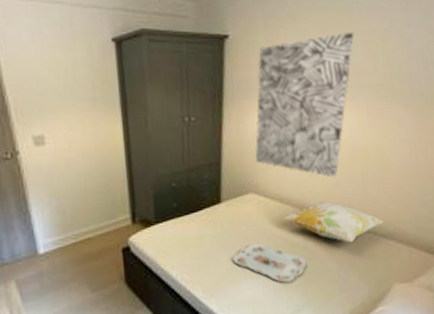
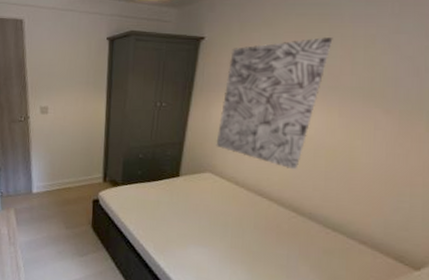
serving tray: present [232,243,307,283] -> none [184,216,256,257]
decorative pillow: present [283,201,384,243] -> none [236,190,346,234]

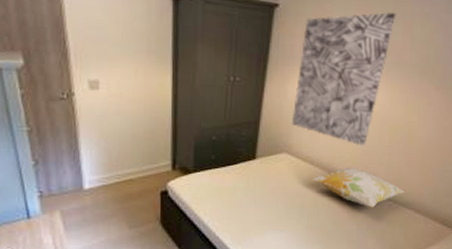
decorative pillow: none [236,190,346,234] -> present [312,167,404,208]

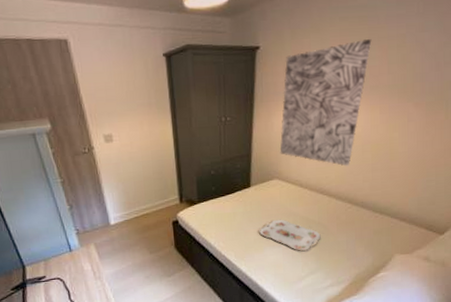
serving tray: none [261,199,330,238] -> present [259,219,321,251]
decorative pillow: present [312,167,404,208] -> none [302,186,389,221]

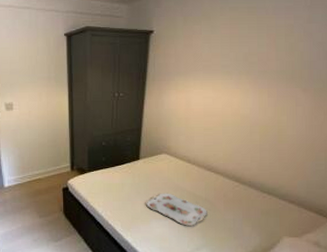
wall art: present [279,39,372,166] -> none [169,28,260,146]

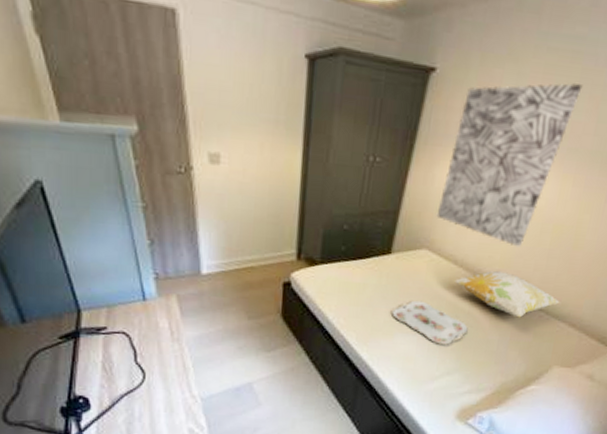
wall art: none [169,28,260,146] -> present [436,83,583,247]
decorative pillow: none [189,164,277,200] -> present [453,270,560,318]

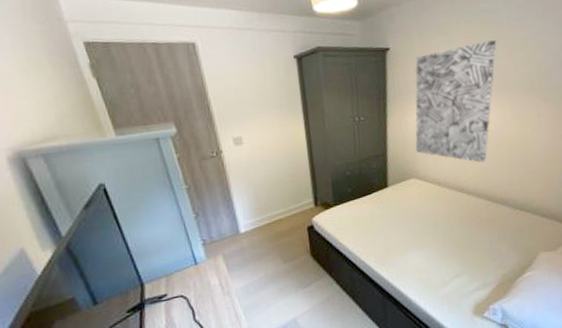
serving tray: present [392,300,468,345] -> none [399,220,463,253]
decorative pillow: present [453,270,560,318] -> none [441,183,529,218]

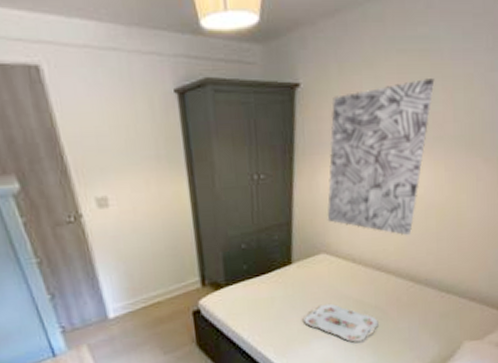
serving tray: none [399,220,463,253] -> present [304,303,379,342]

